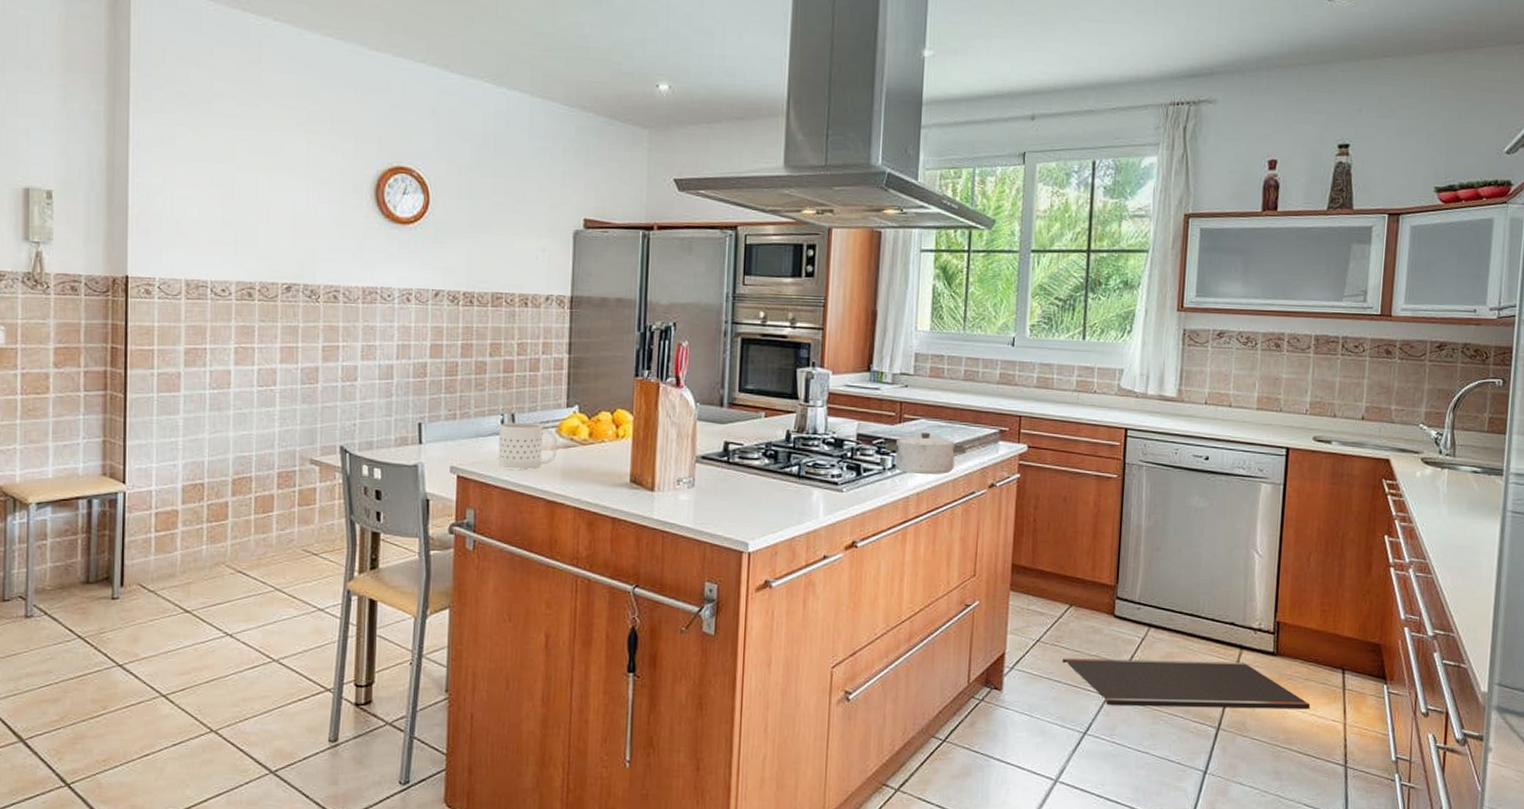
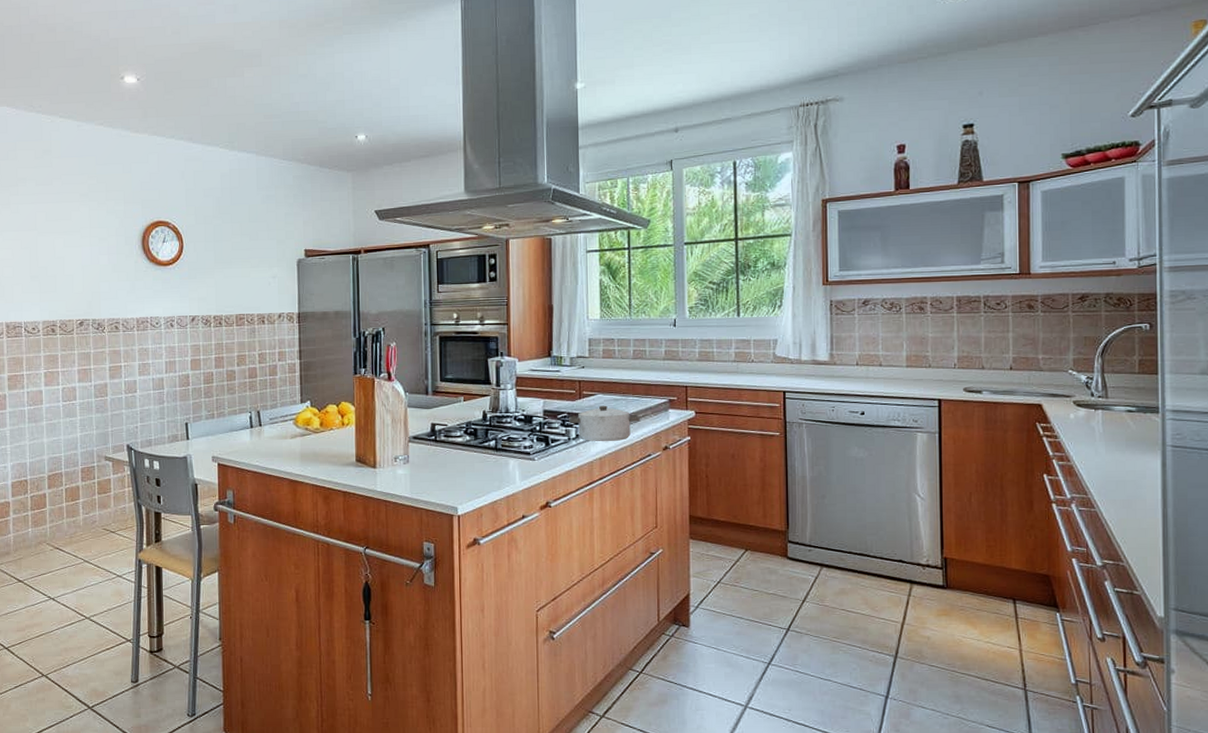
mug: present [498,422,557,471] -> none [248,417,295,457]
door mat: present [1063,658,1311,709] -> none [743,596,985,637]

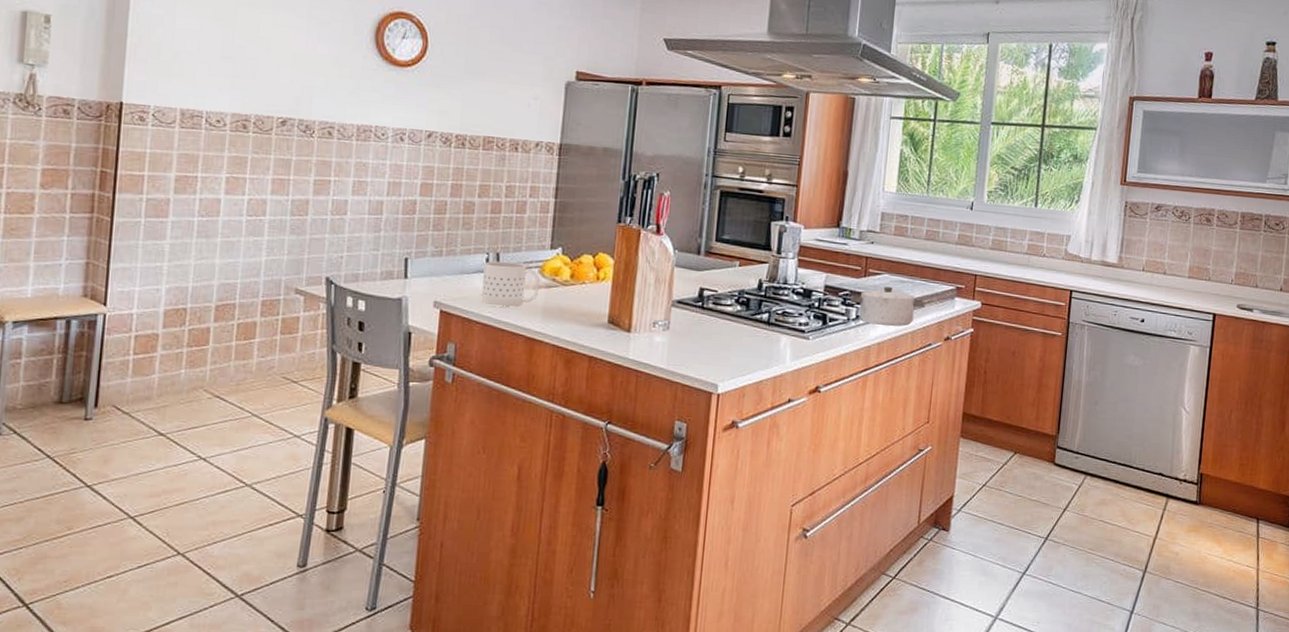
mug: none [248,417,295,457] -> present [481,261,539,308]

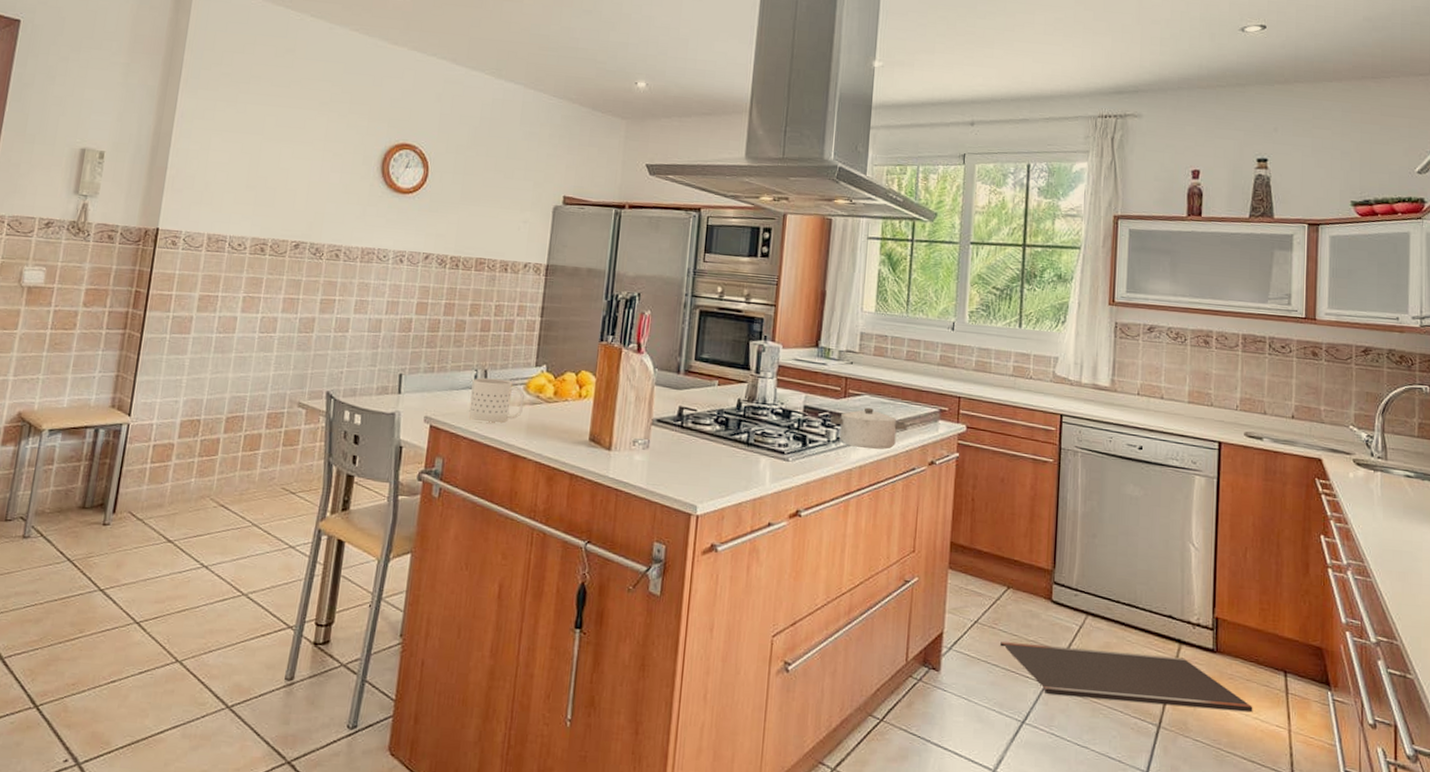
door mat: none [1006,502,1228,555] -> present [1000,642,1253,711]

